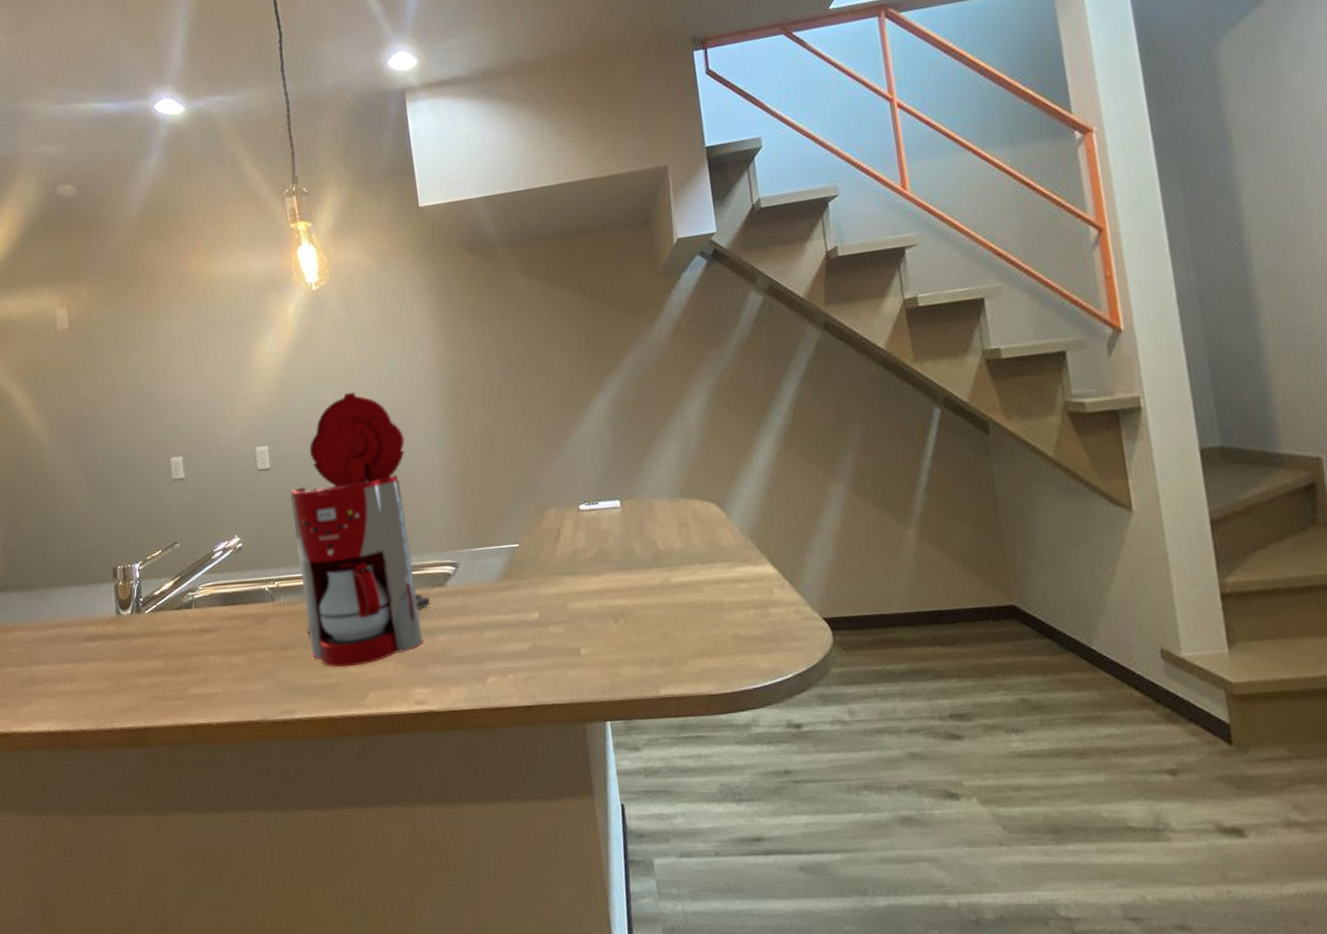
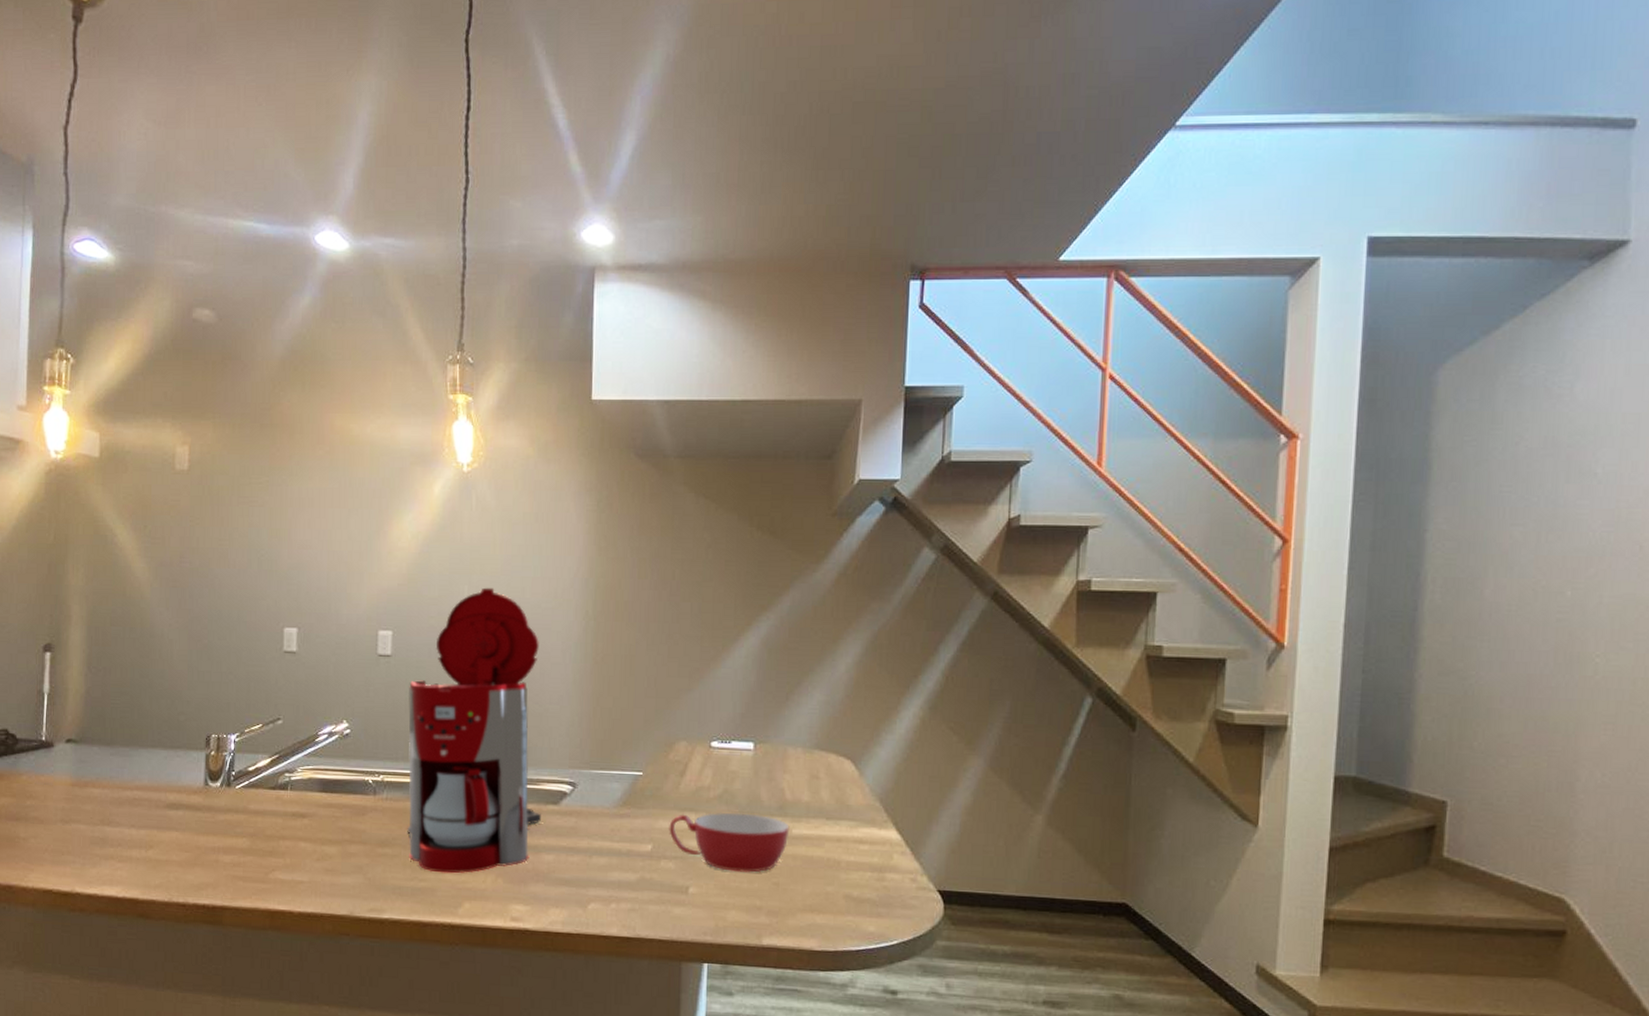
bowl: none [551,568,668,628] -> present [669,812,790,873]

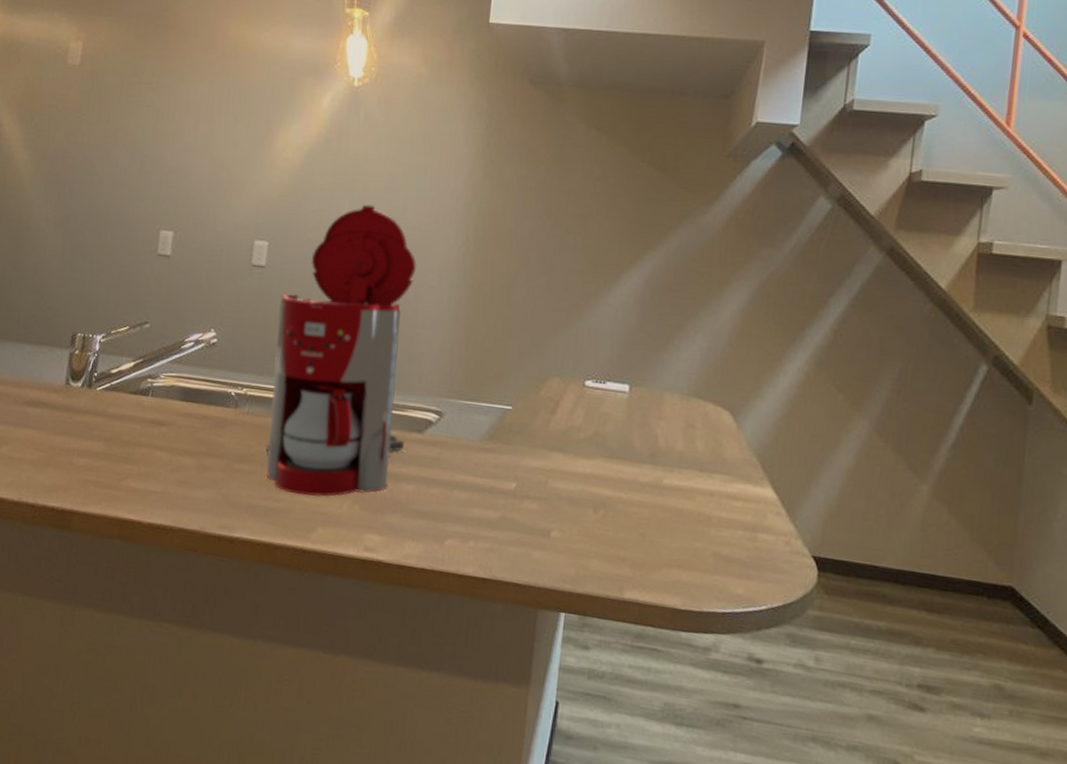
bowl: present [669,812,790,873] -> none [534,453,661,521]

